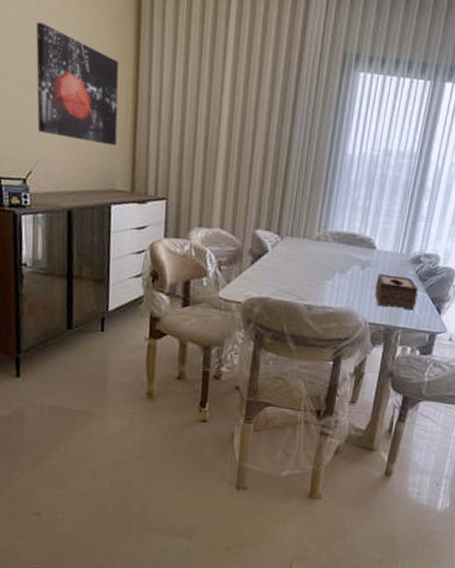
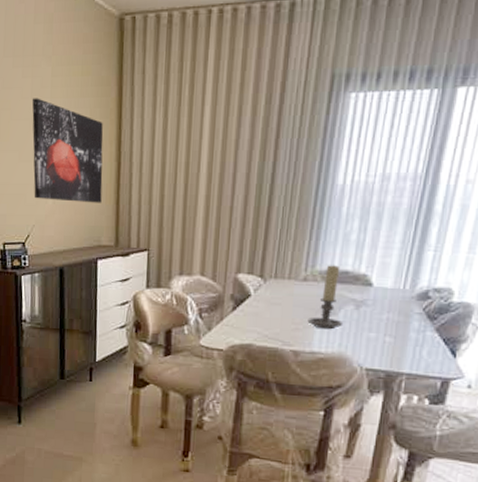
candle holder: none [319,227,351,287] -> present [307,264,344,330]
tissue box: present [375,274,418,311] -> none [372,314,426,354]

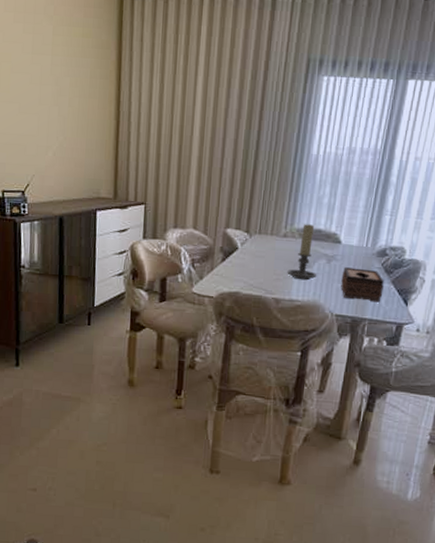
wall art: present [32,98,103,203] -> none [33,53,103,158]
tissue box: none [372,314,426,354] -> present [341,267,384,303]

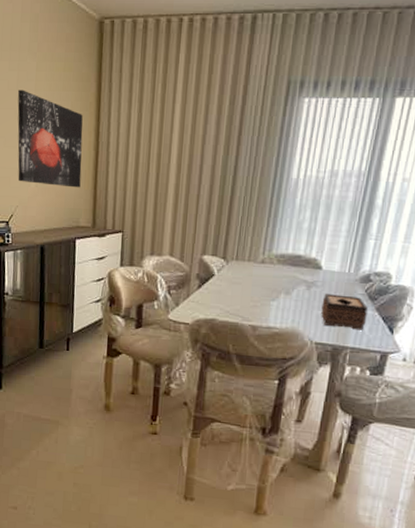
wall art: none [33,53,103,158] -> present [17,89,83,188]
candle holder: present [287,223,317,281] -> none [264,249,296,307]

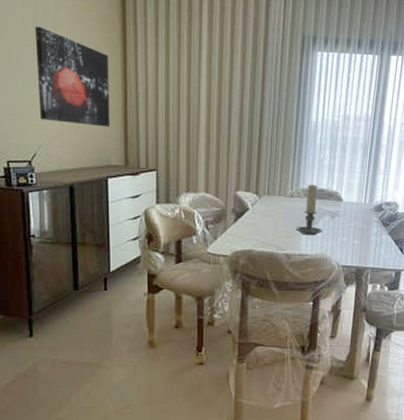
candle holder: none [264,249,296,307] -> present [295,183,323,236]
tissue box: present [321,294,368,330] -> none [345,222,382,252]

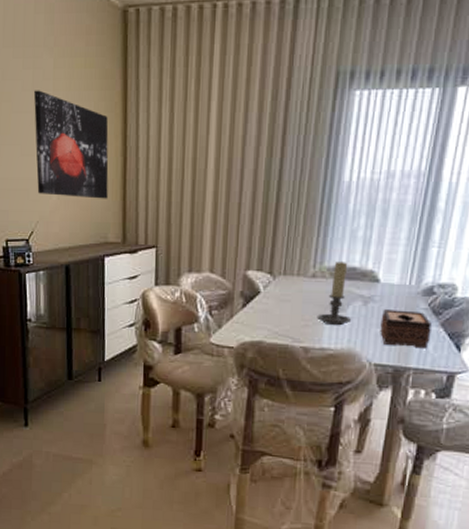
tissue box: none [345,222,382,252] -> present [380,309,432,349]

